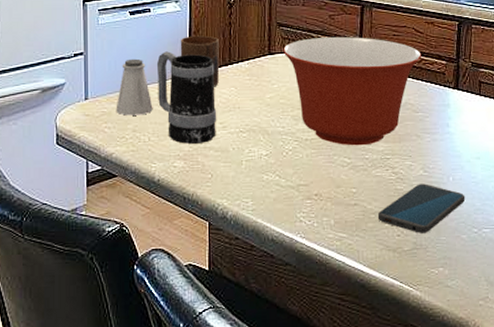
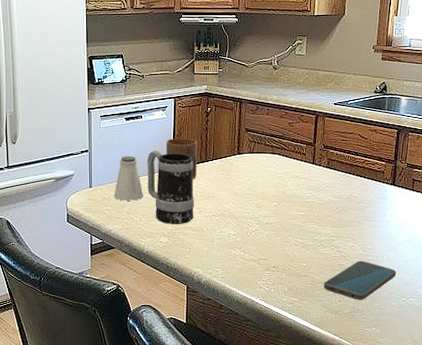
mixing bowl: present [283,37,422,146] -> none [250,141,365,229]

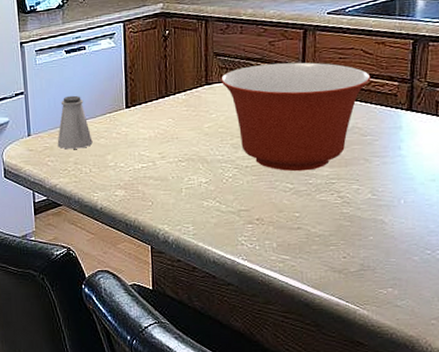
mug: present [146,150,195,224] -> none [94,87,156,174]
cup: present [166,138,198,180] -> none [116,69,157,119]
mixing bowl: none [250,141,365,229] -> present [221,62,371,172]
smartphone: present [323,261,397,300] -> none [322,207,418,255]

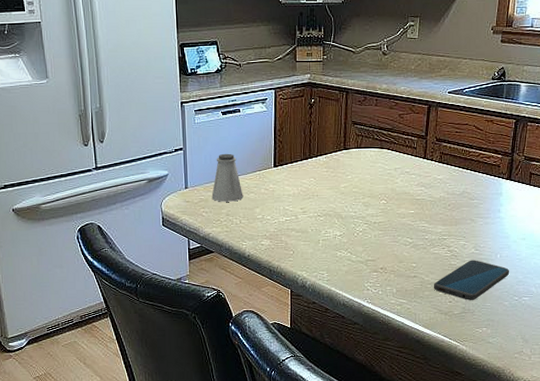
mixing bowl: present [221,62,371,172] -> none [357,134,480,228]
smartphone: none [322,207,418,255] -> present [433,260,510,300]

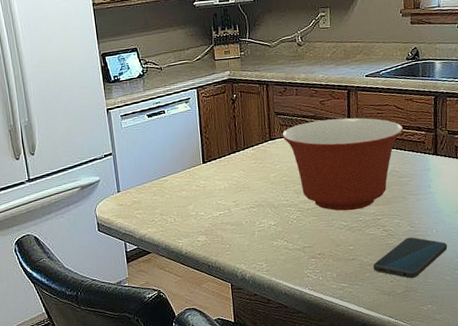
saltshaker: present [211,153,243,202] -> none [144,154,176,203]
mixing bowl: none [357,134,480,228] -> present [282,118,404,211]

